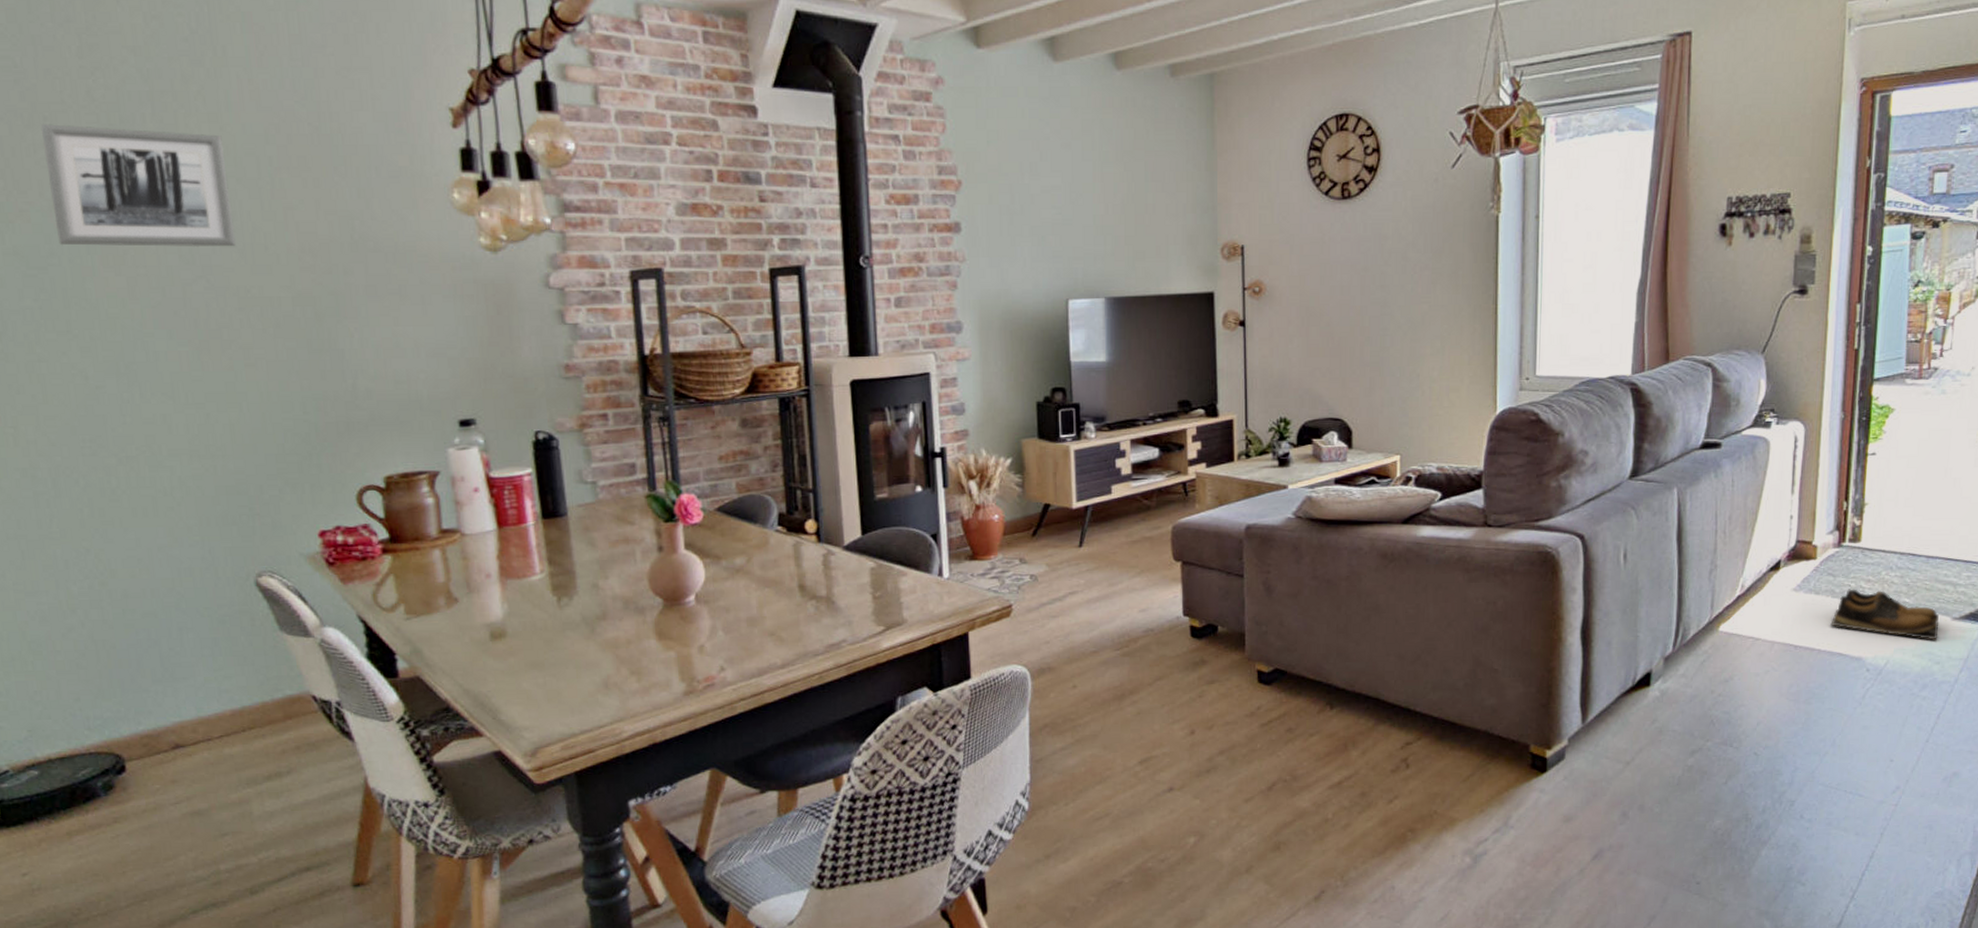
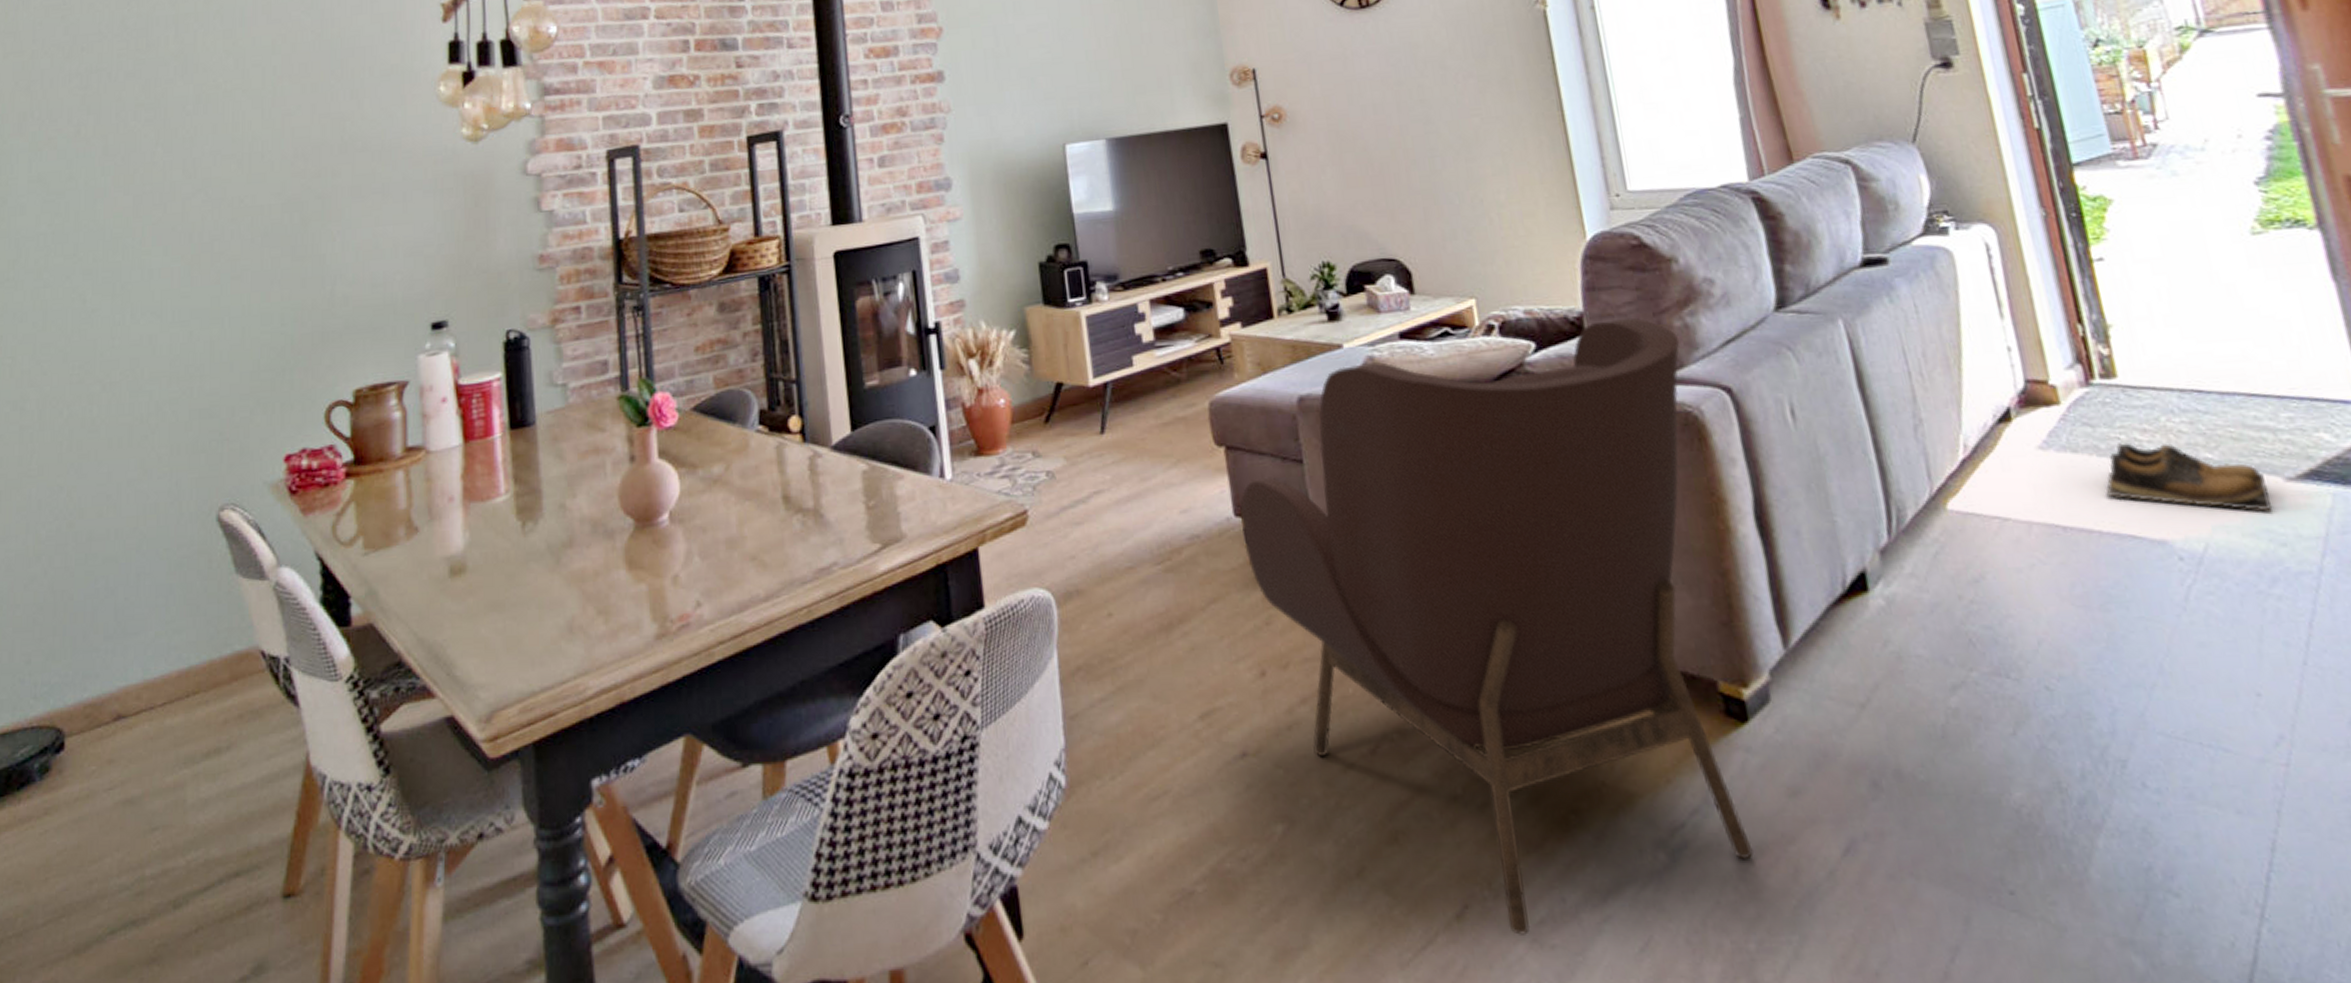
wall art: present [41,124,236,248] -> none [77,50,235,170]
armchair: none [1187,477,1553,910] -> present [1240,317,1755,935]

